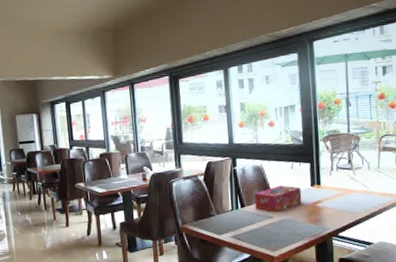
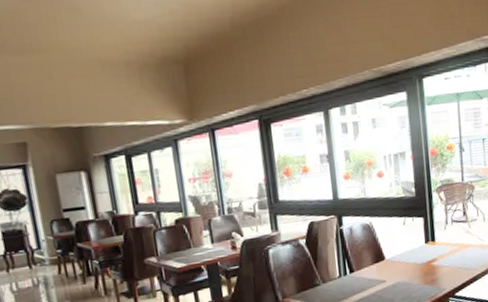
tissue box: present [254,185,302,213] -> none [364,244,416,276]

